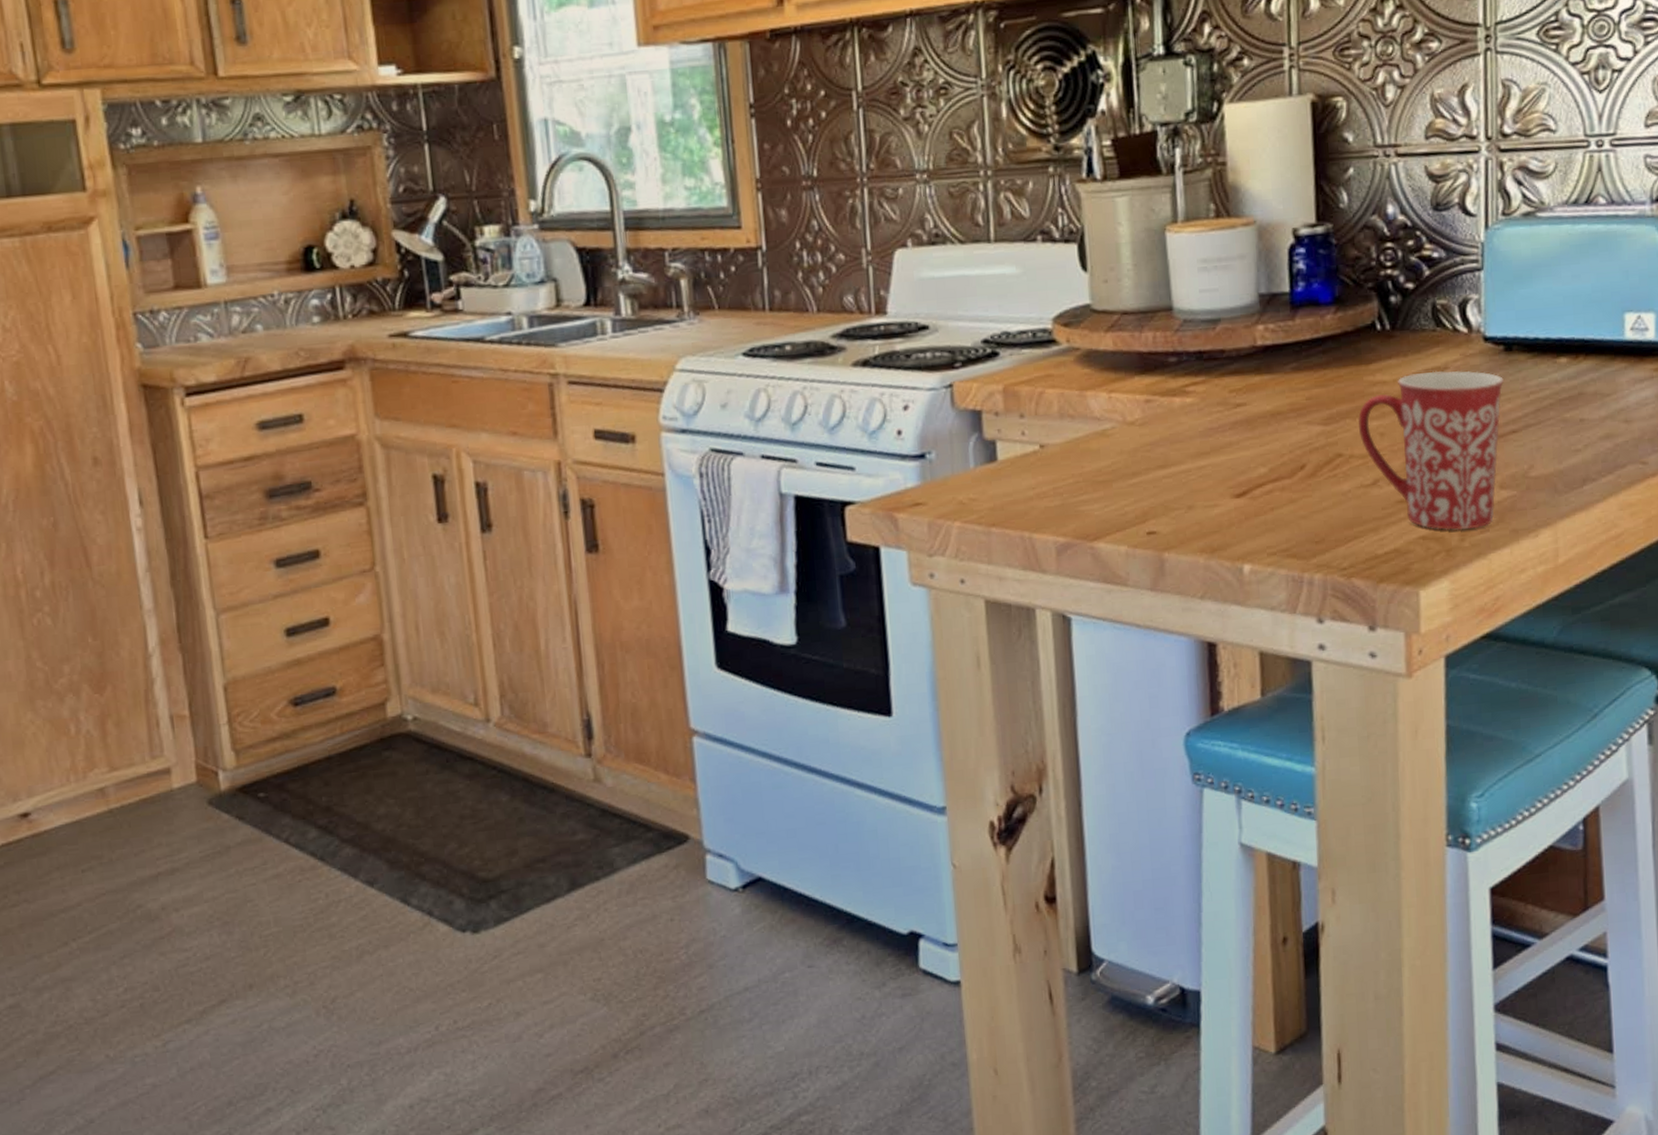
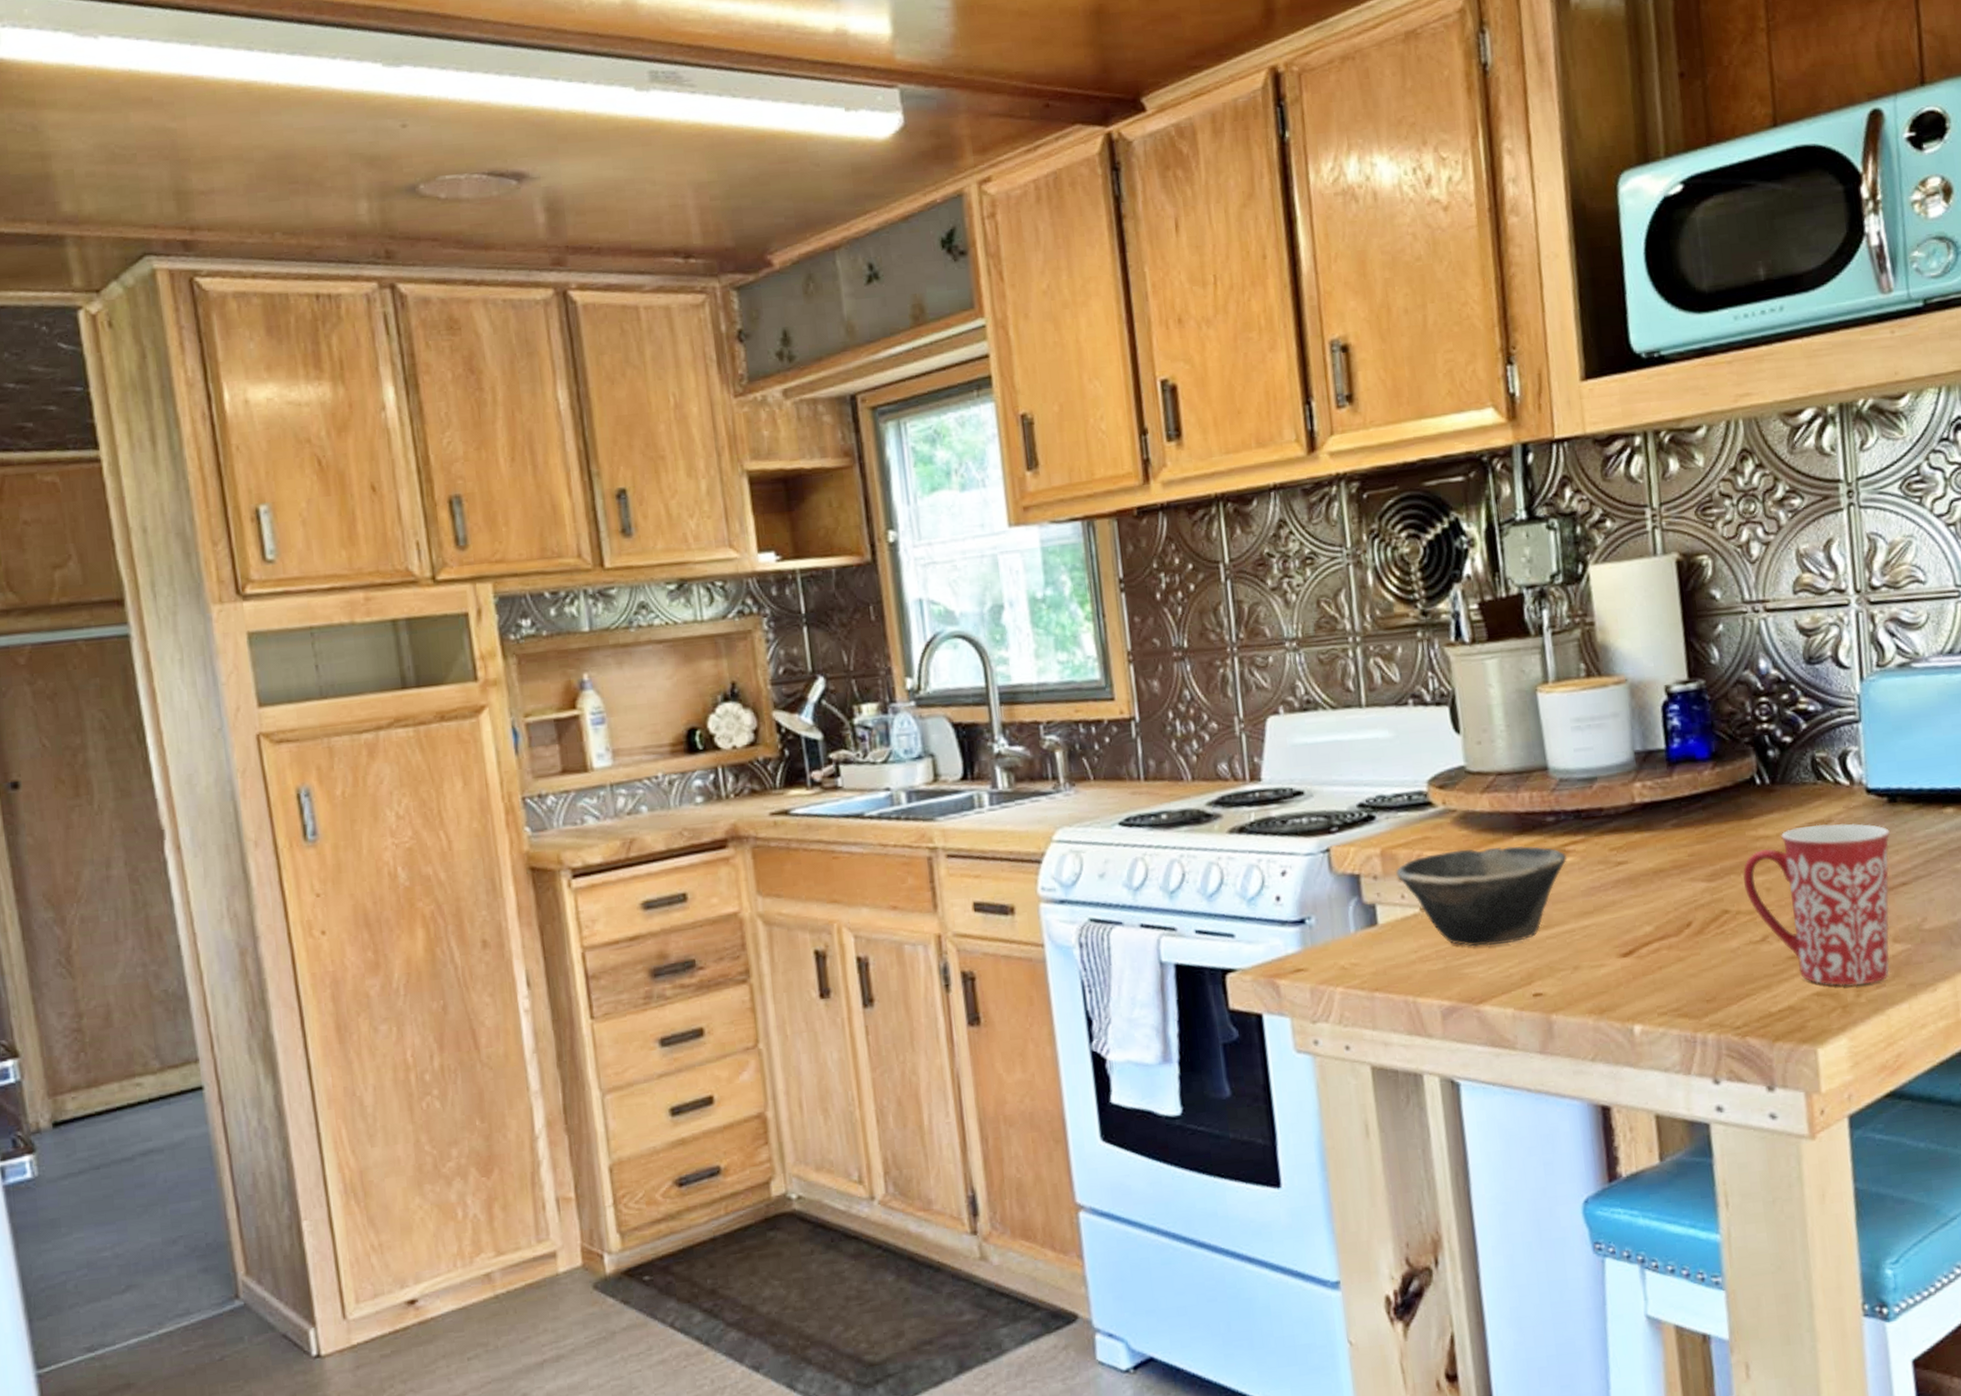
bowl: none [1016,385,1188,485] -> present [1395,846,1568,947]

